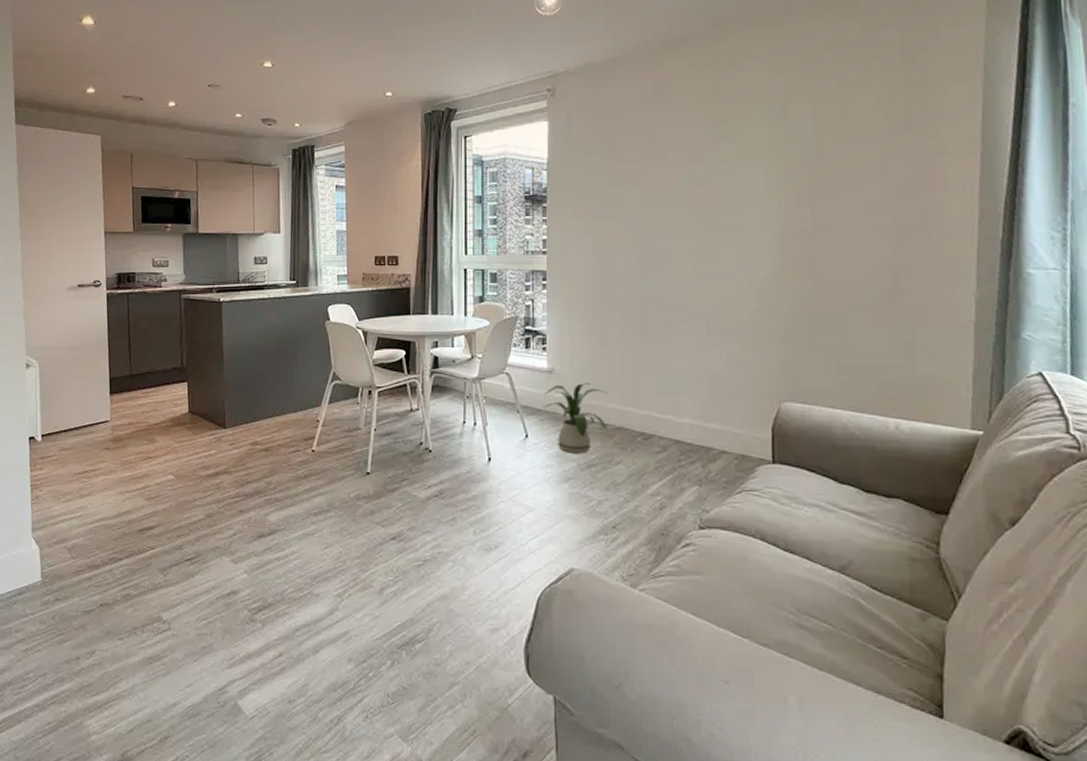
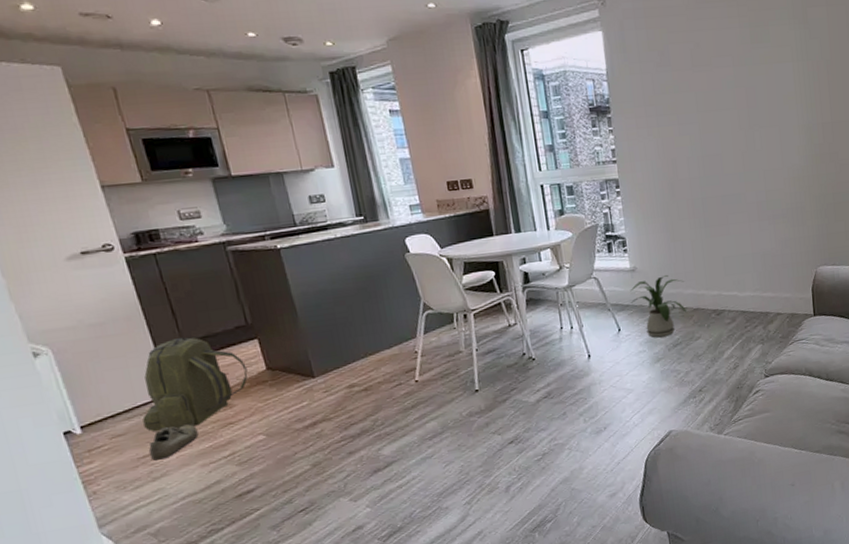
shoe: none [83,450,124,479] -> present [148,424,199,461]
backpack: none [86,370,173,454] -> present [142,337,248,432]

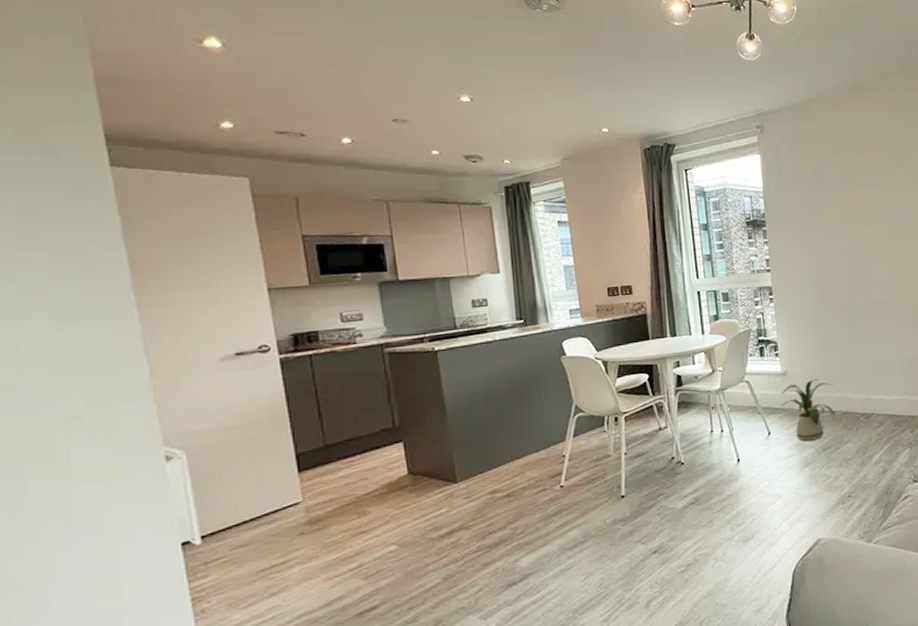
backpack: present [142,337,248,432] -> none [269,440,388,543]
shoe: present [148,424,199,461] -> none [270,533,326,575]

